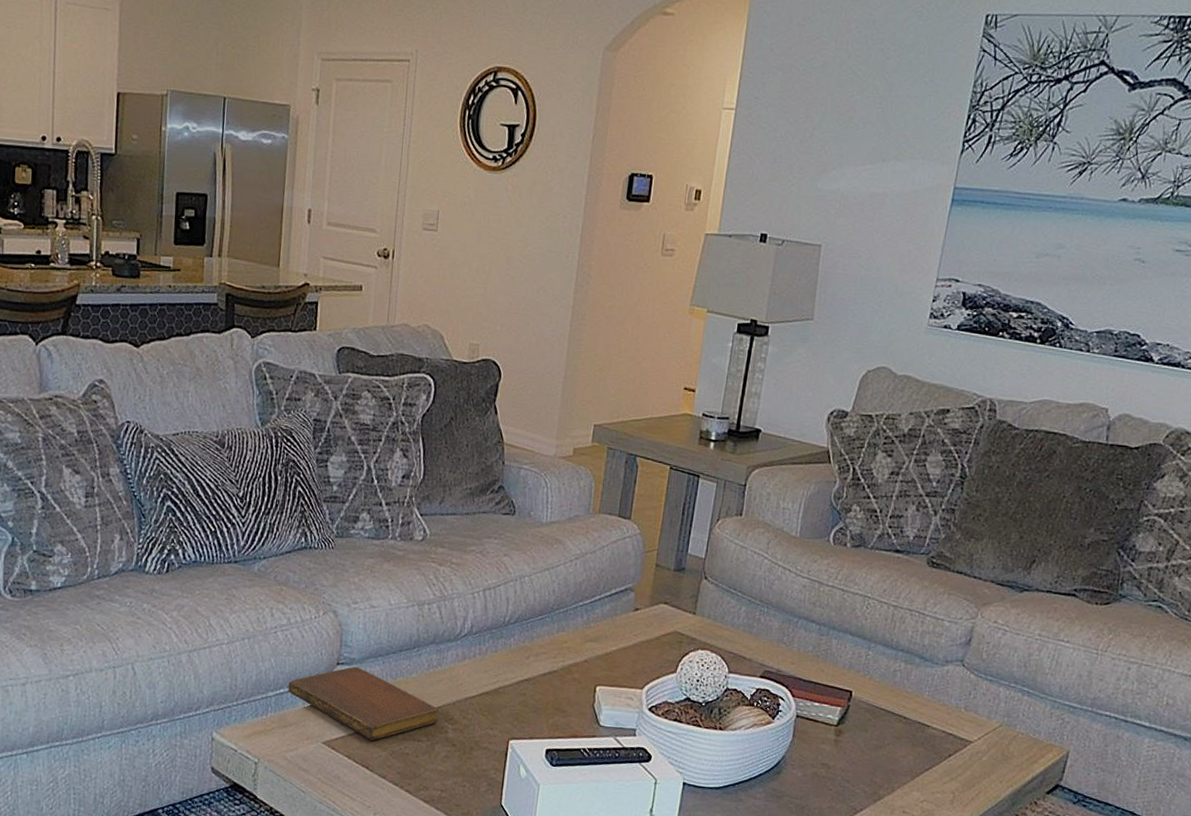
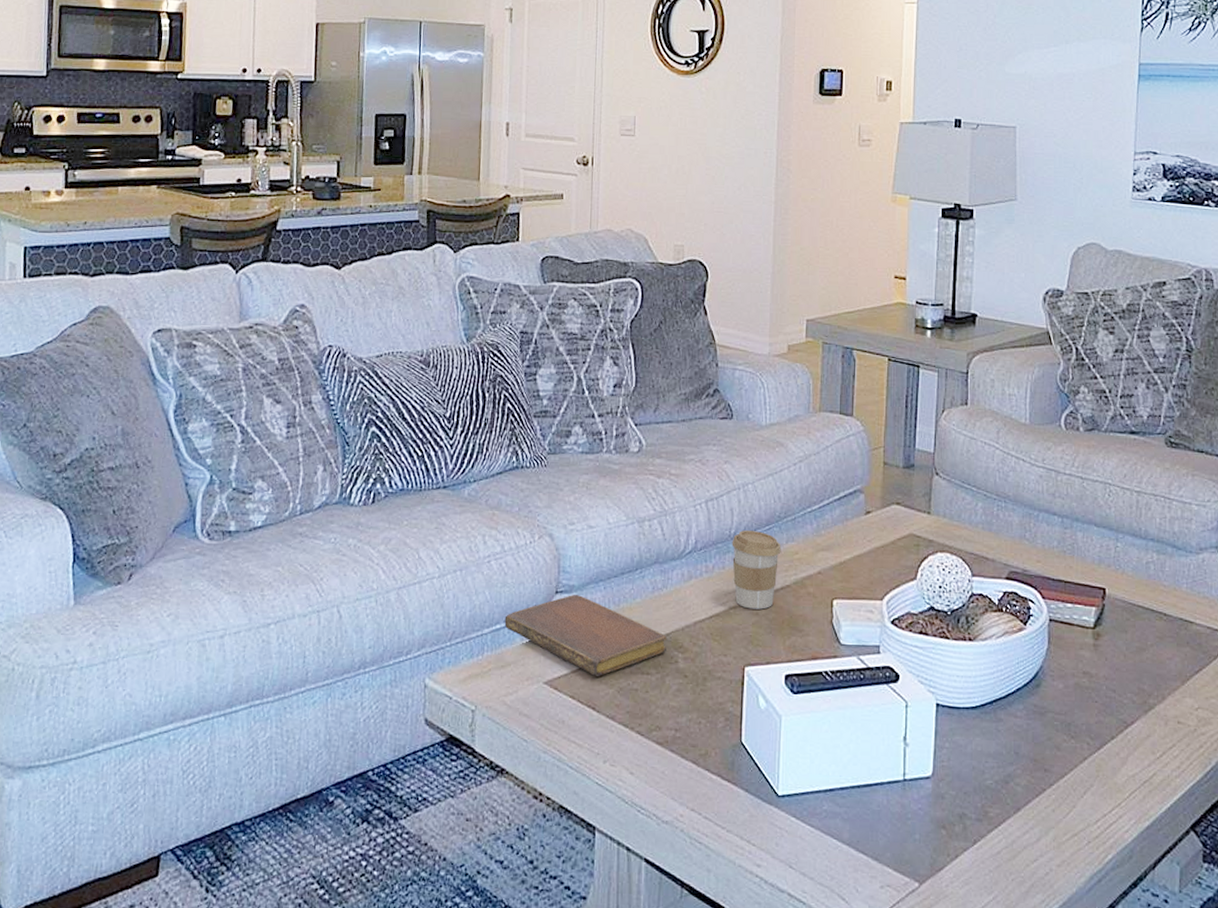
coffee cup: none [504,618,552,691] -> present [732,529,781,610]

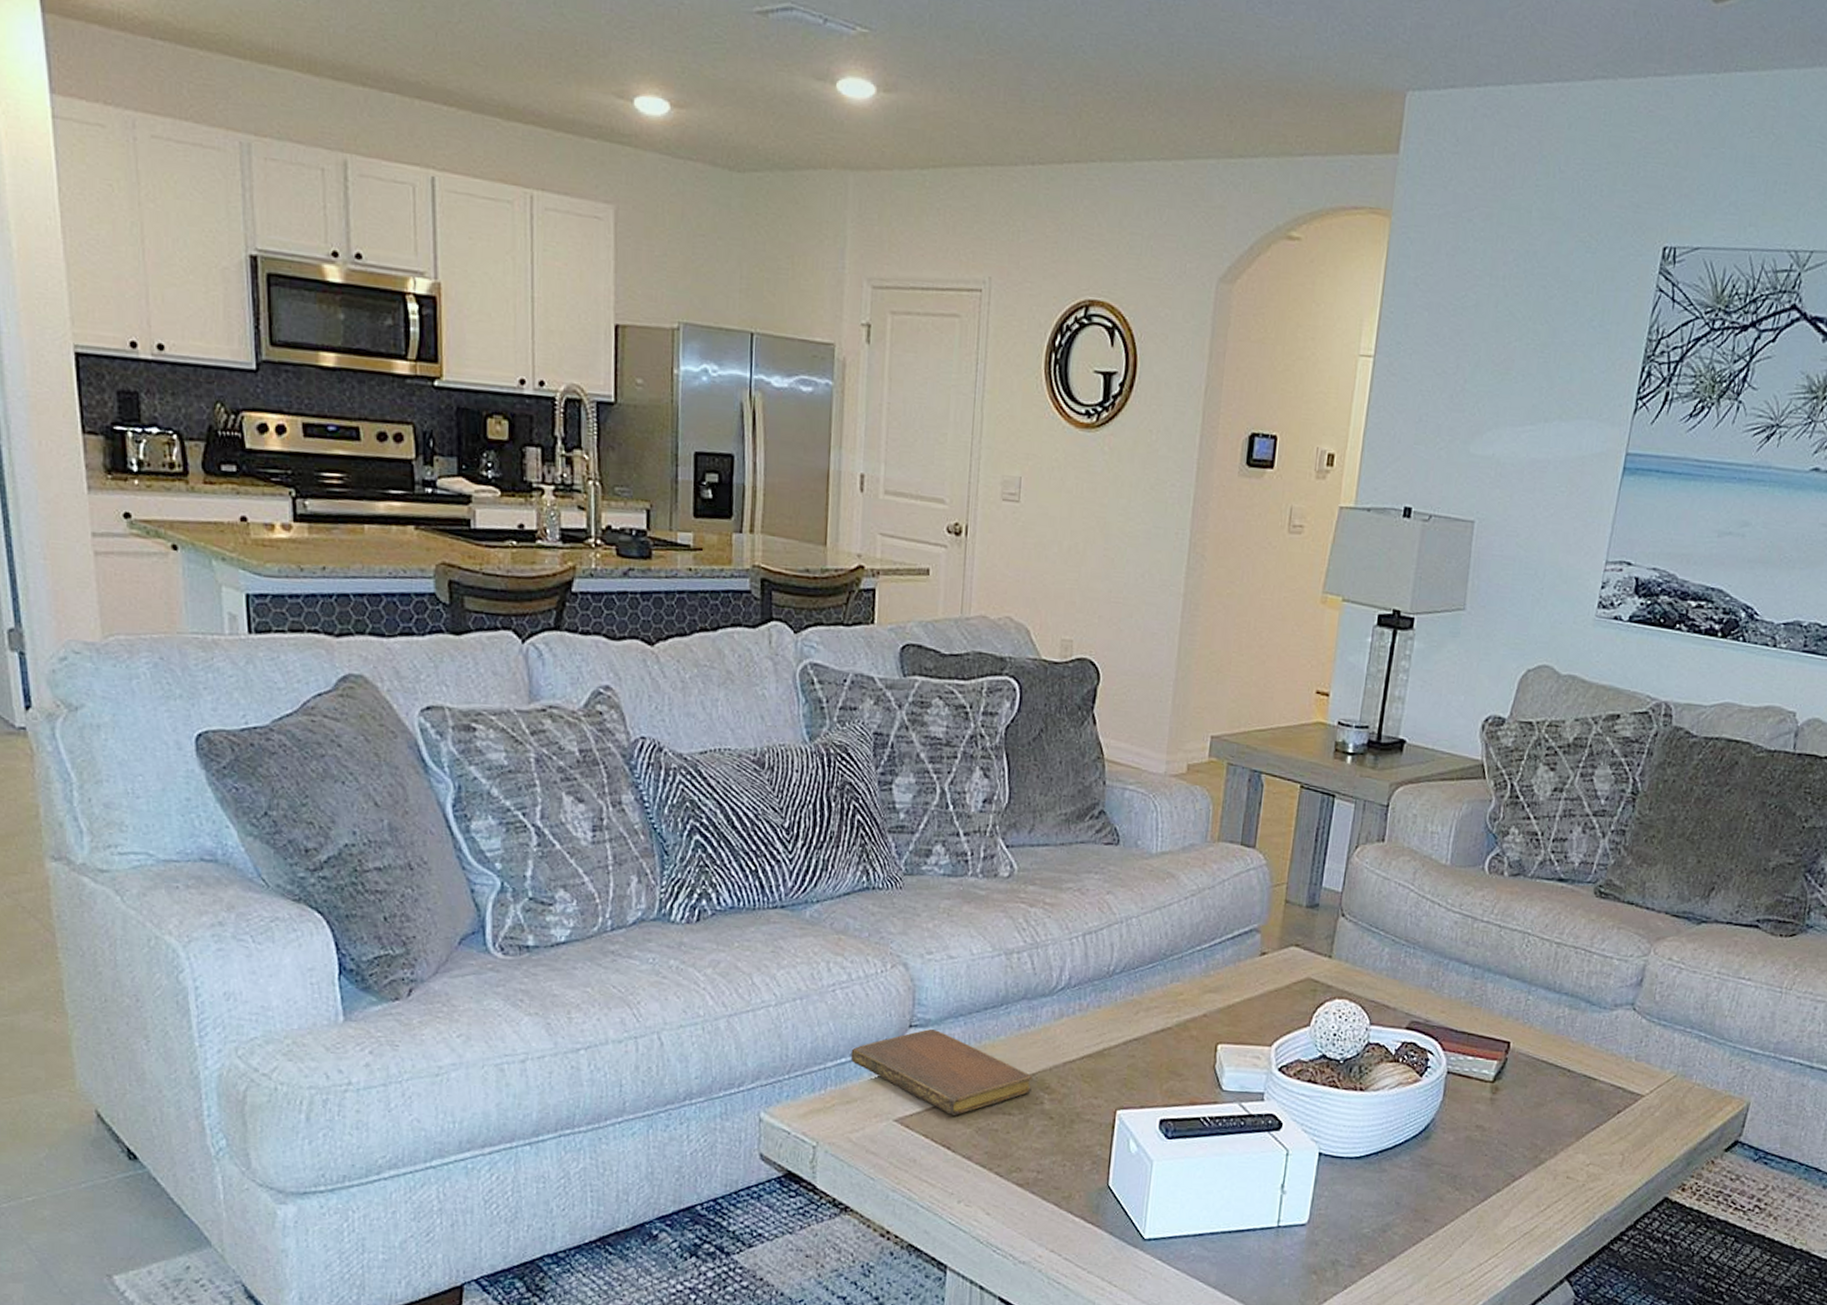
coffee cup: present [732,529,781,610] -> none [1109,967,1165,1052]

